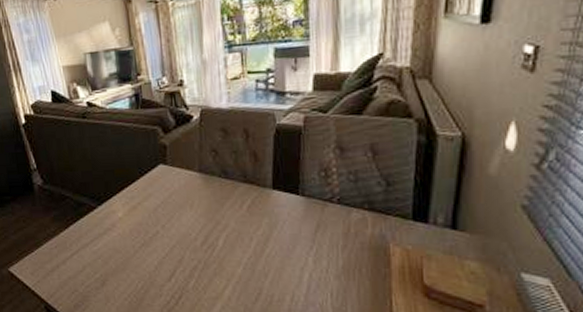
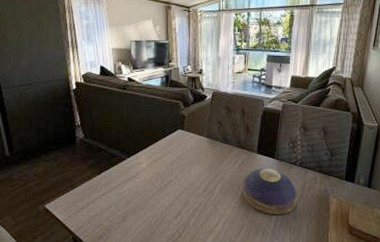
decorative bowl: none [255,208,339,274] -> present [242,167,298,215]

